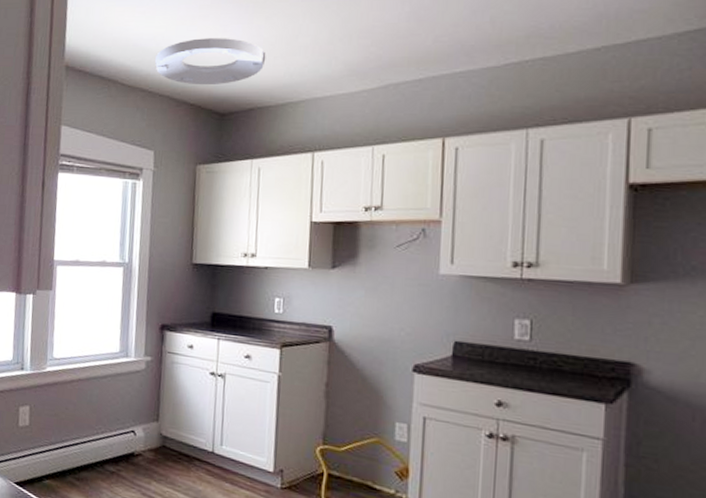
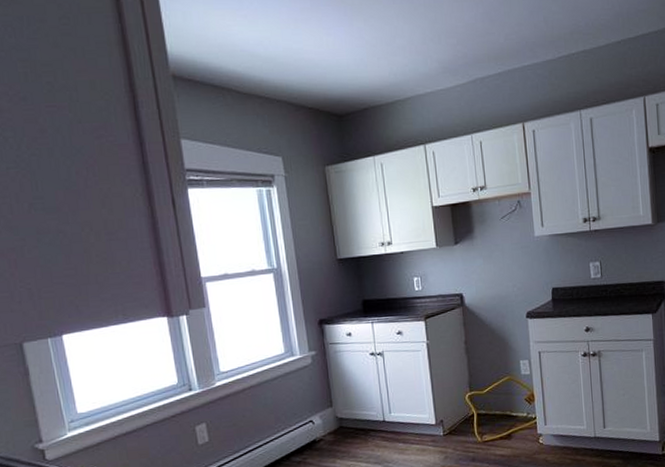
ceiling light: present [154,38,266,86] -> none [265,41,371,89]

